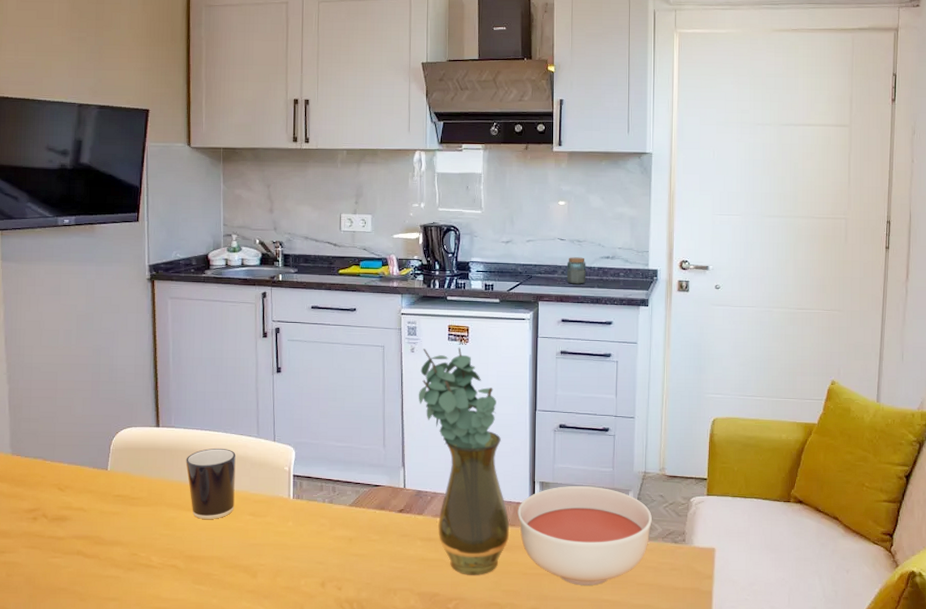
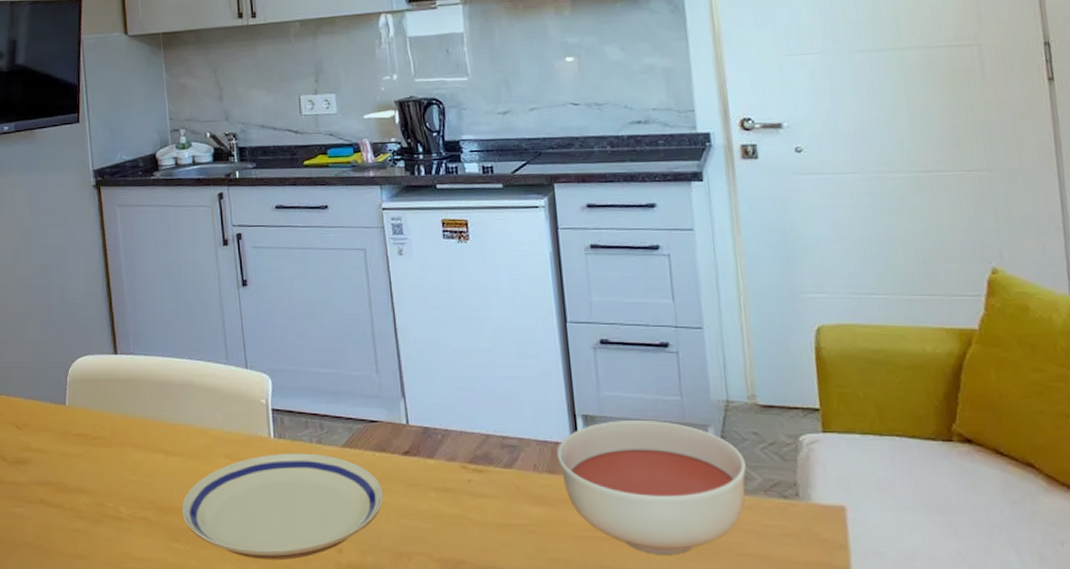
mug: present [186,448,236,519] -> none [149,377,207,463]
plate: none [207,511,380,597] -> present [181,453,384,560]
vase: present [418,347,510,575] -> none [412,246,550,538]
peanut butter: present [566,257,586,284] -> none [585,124,614,159]

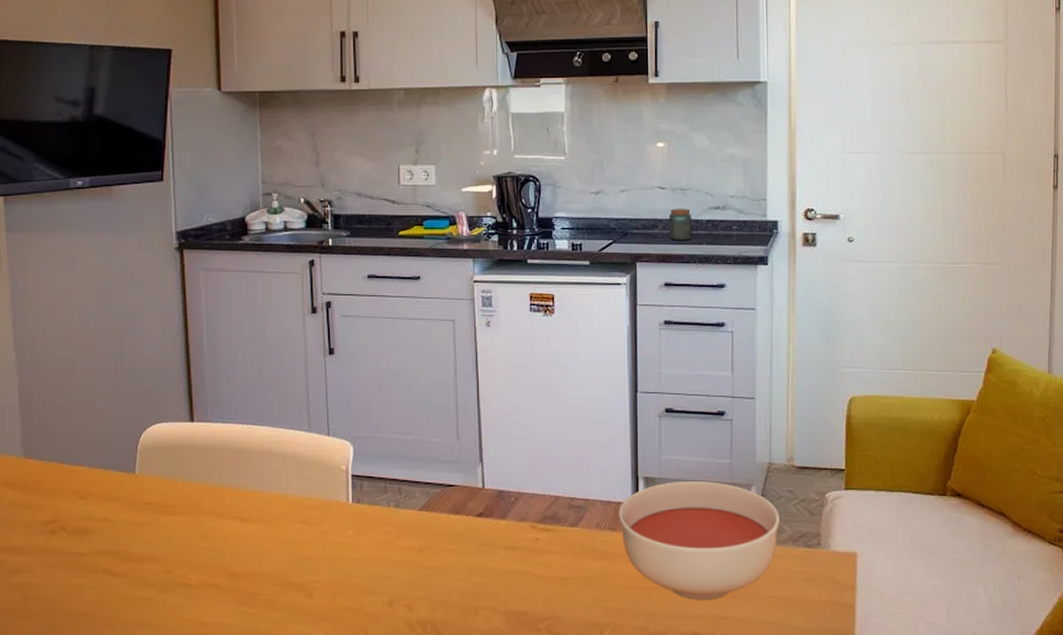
plate: present [181,453,384,560] -> none [254,517,456,620]
peanut butter: none [585,124,614,159] -> present [668,208,692,241]

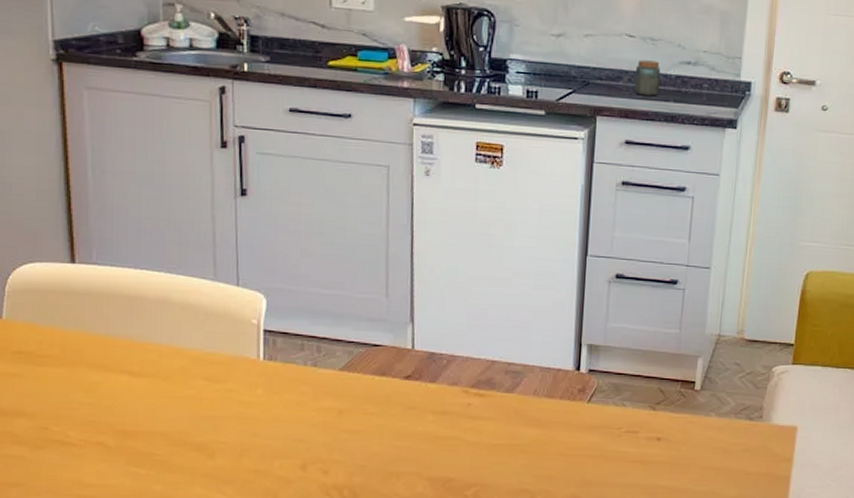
bowl: present [618,480,780,600] -> none [557,349,724,469]

